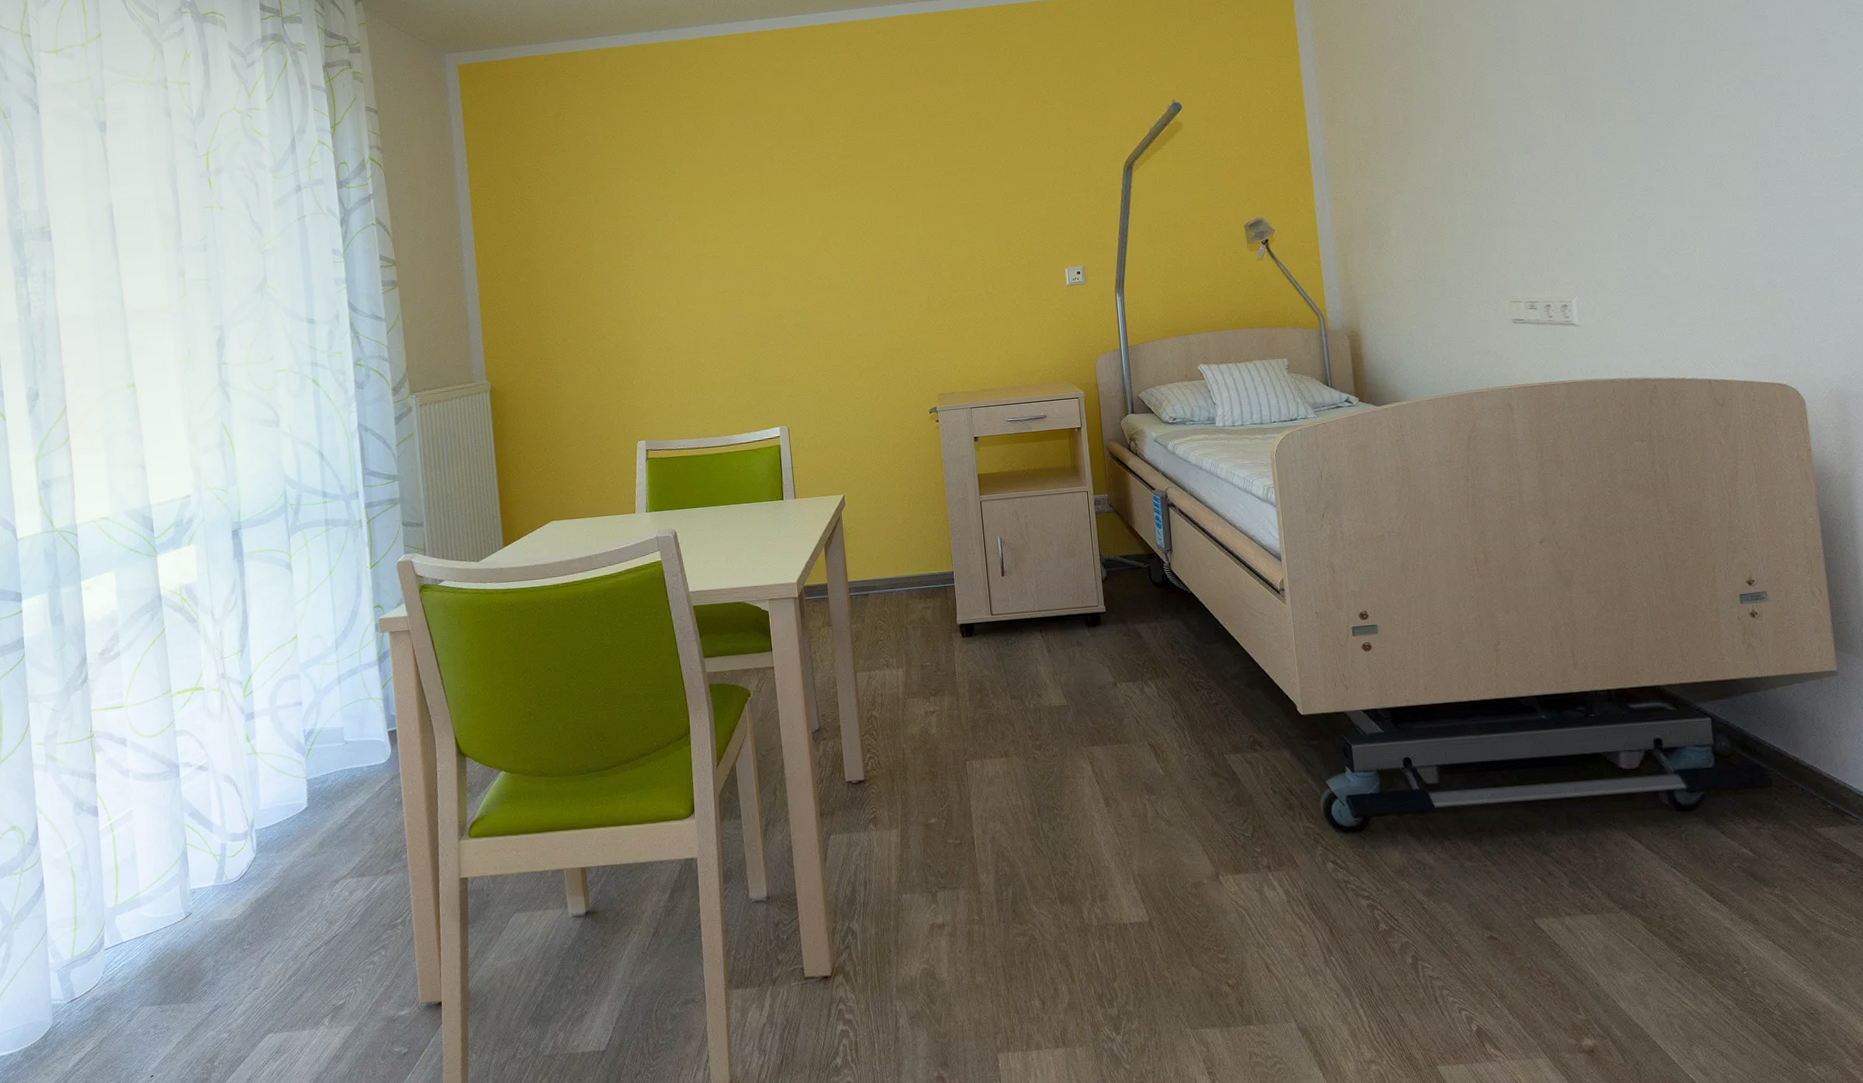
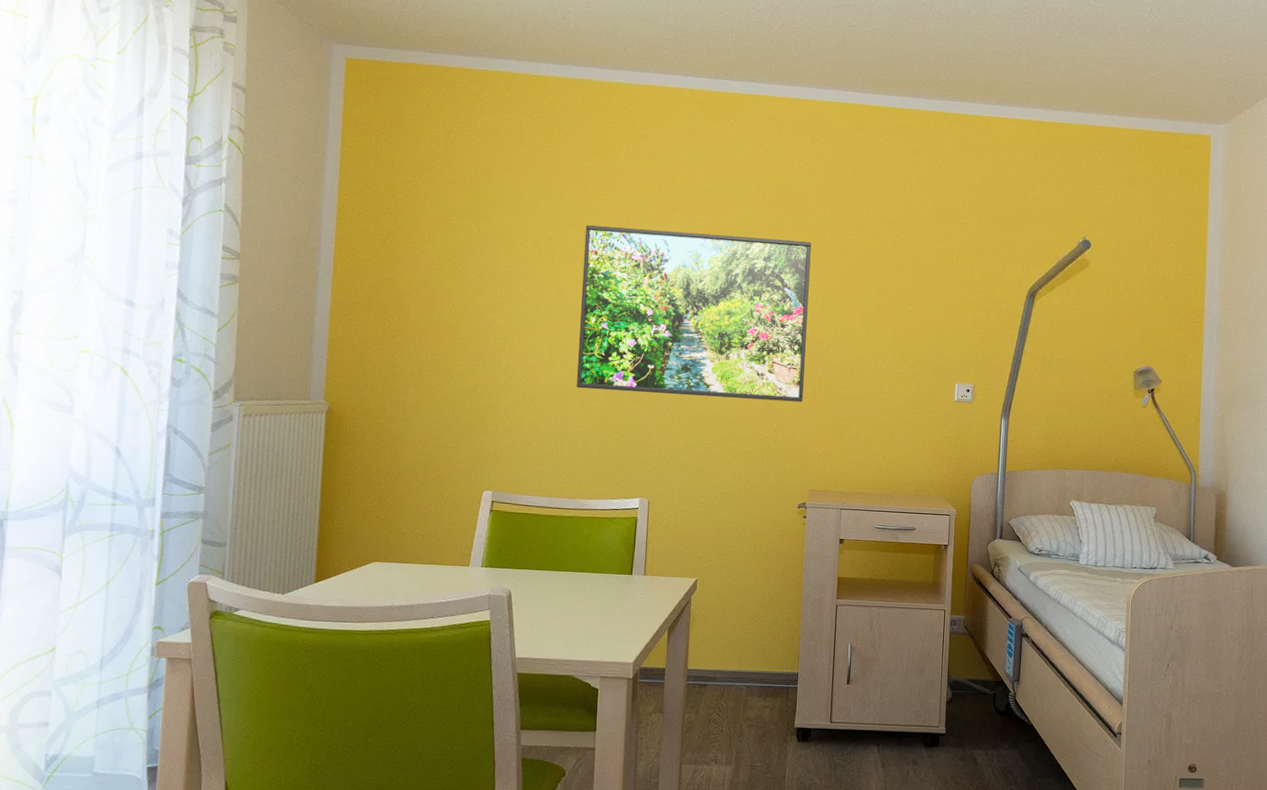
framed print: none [692,155,919,333] -> present [576,225,811,402]

